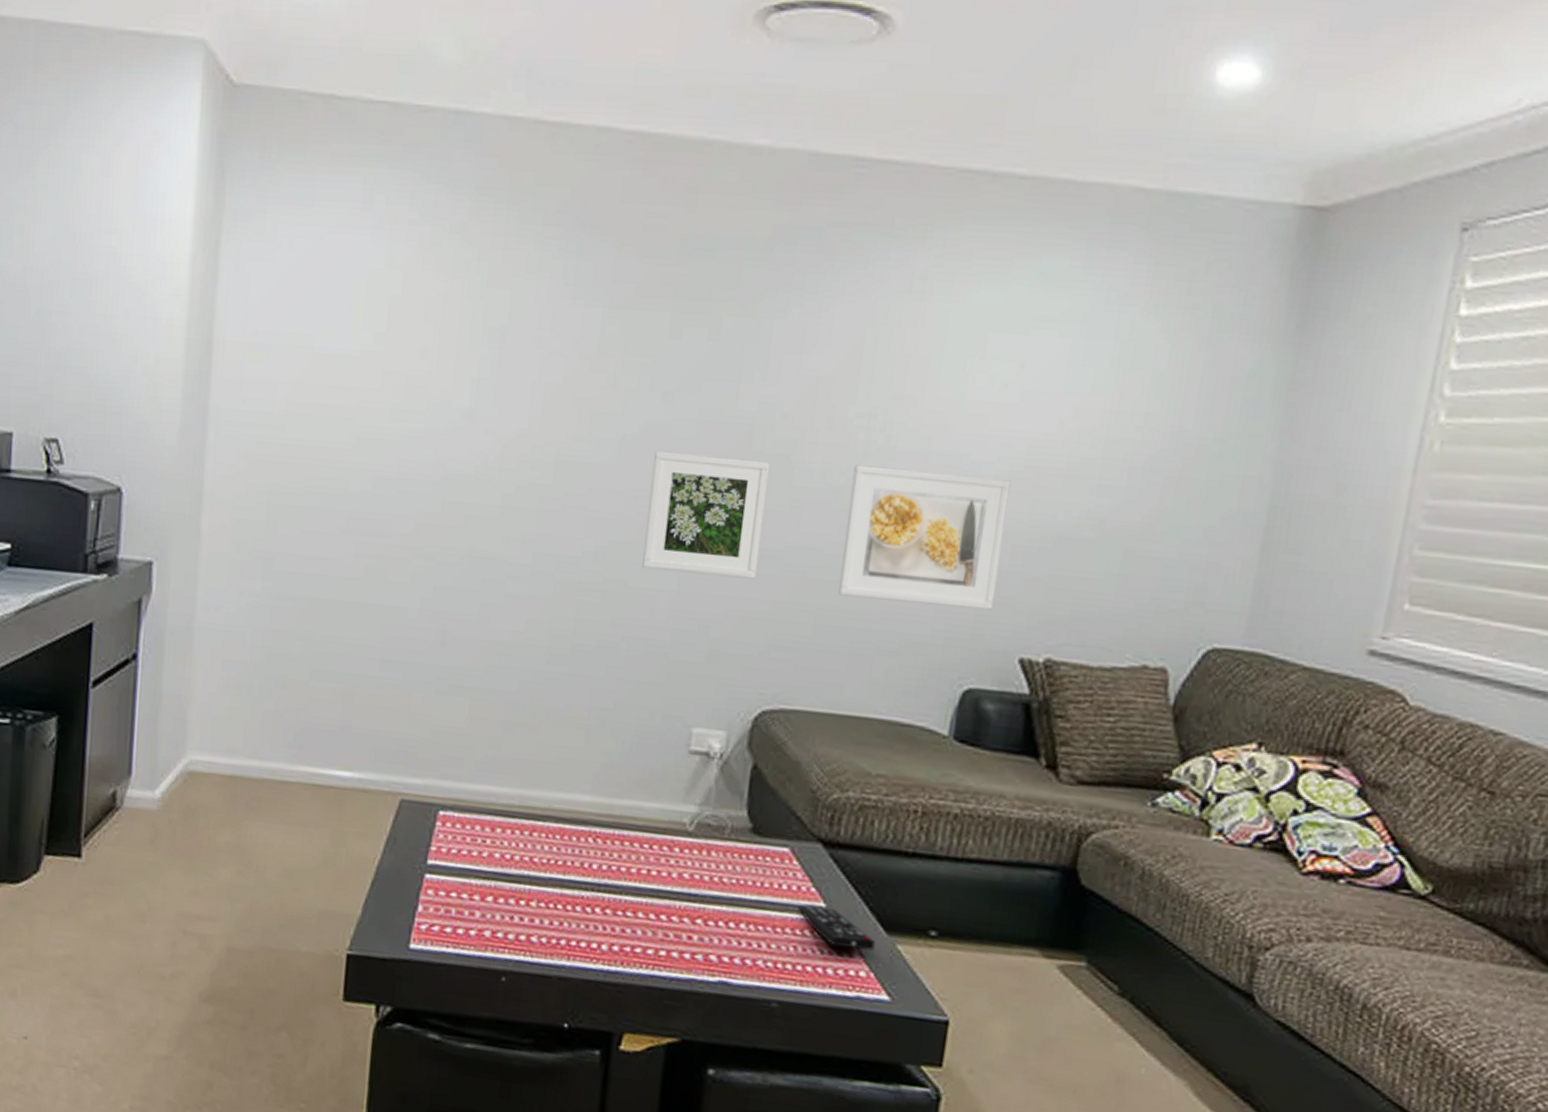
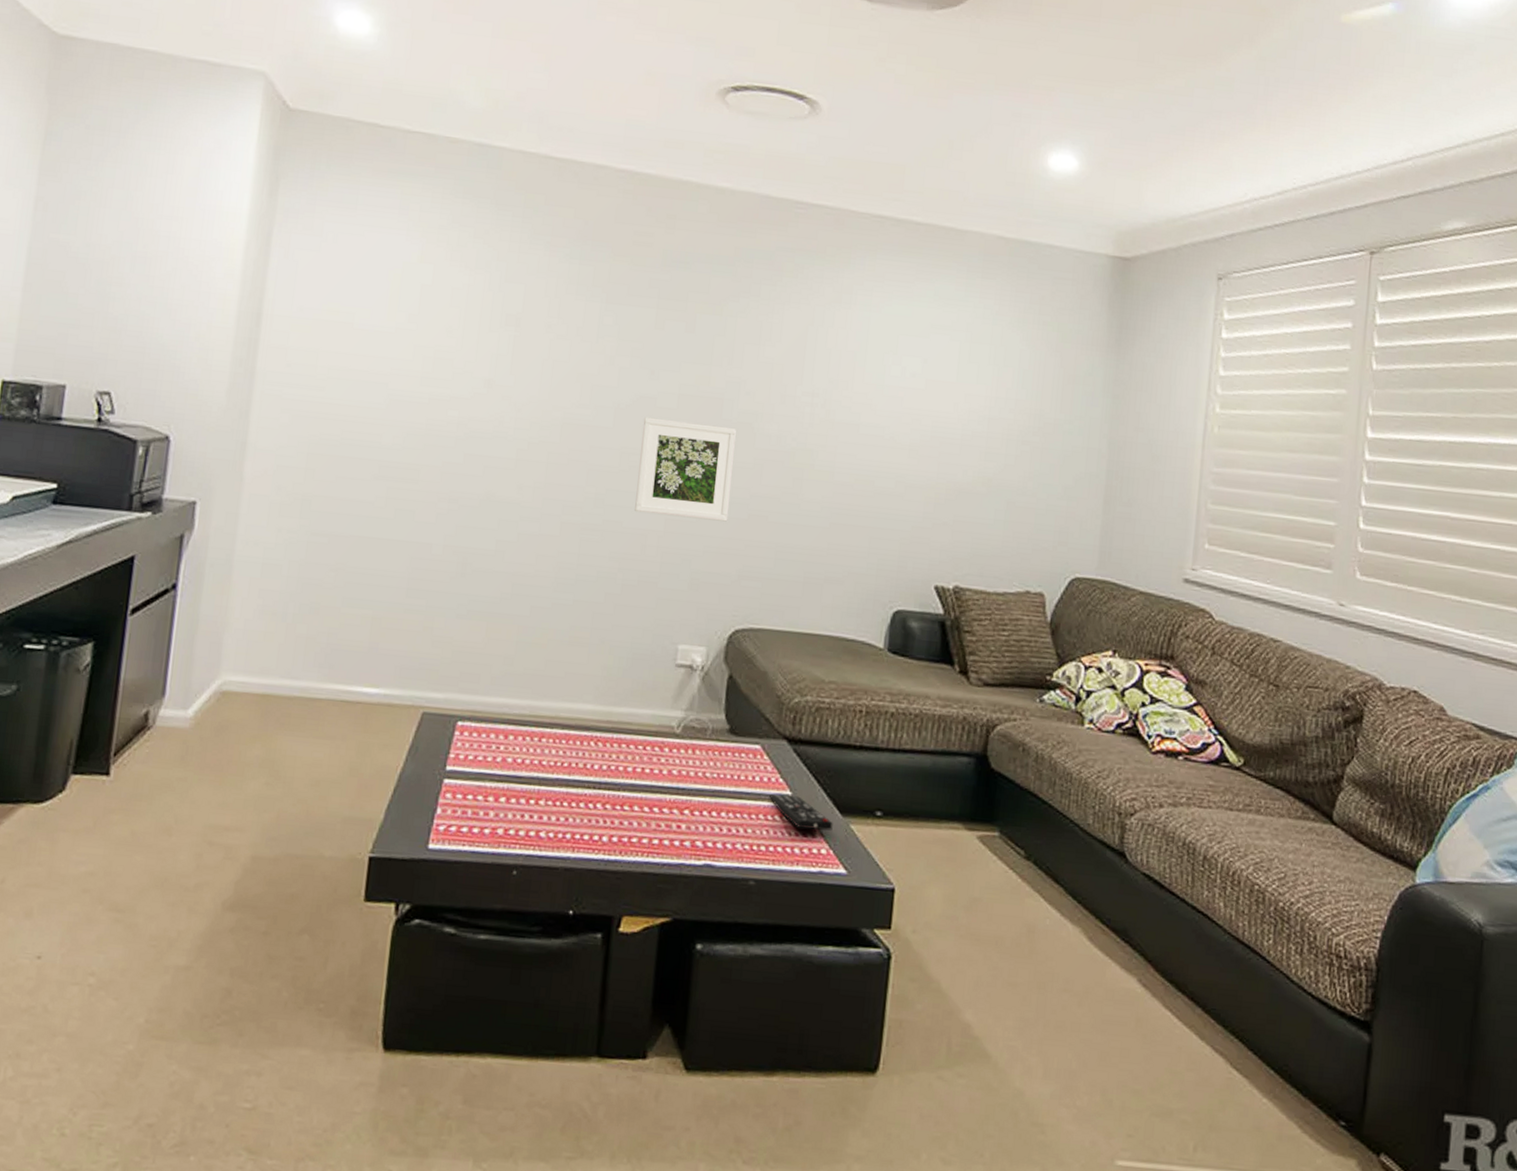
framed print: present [838,465,1011,610] -> none [794,432,922,547]

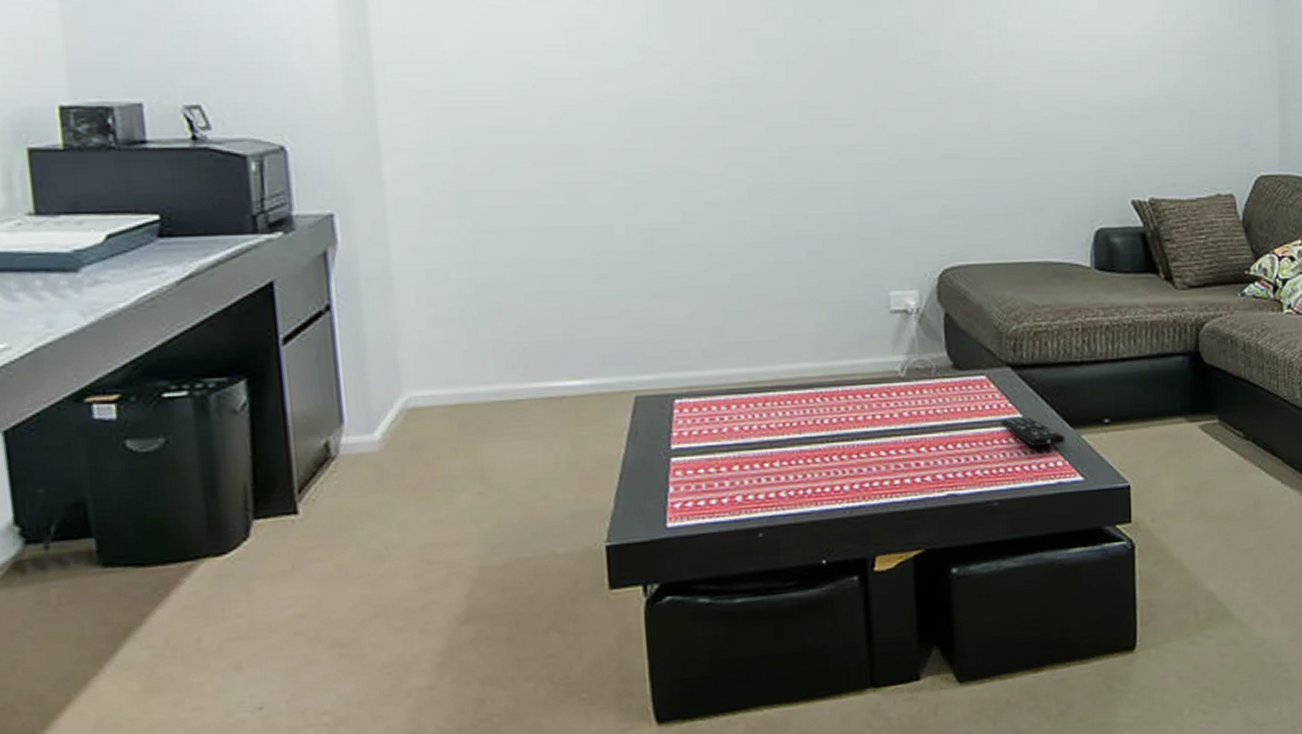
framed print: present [635,417,736,522] -> none [817,67,921,166]

